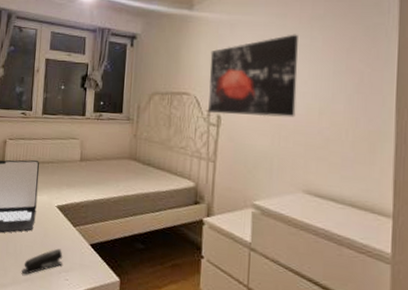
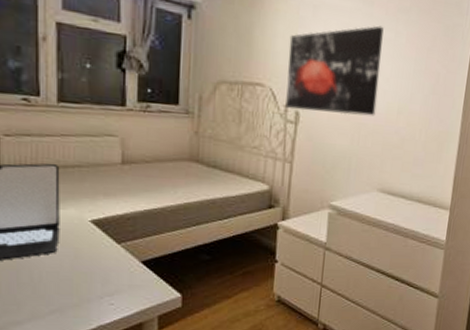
stapler: present [21,248,63,275] -> none [44,270,105,307]

